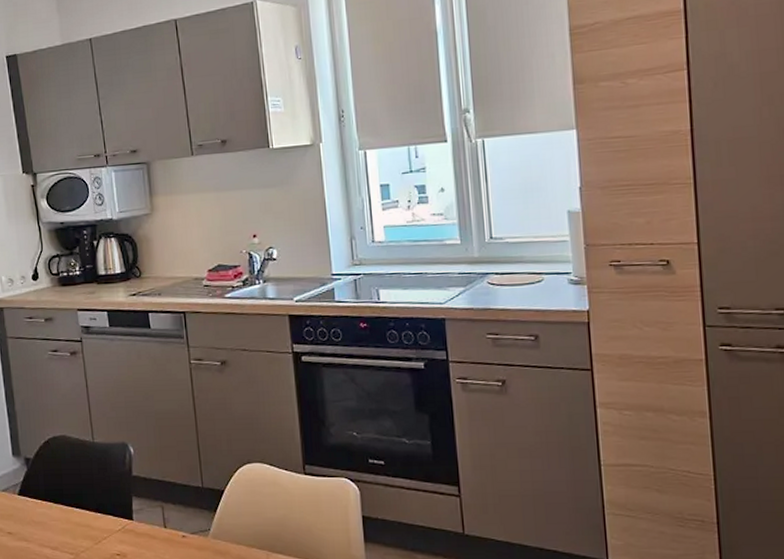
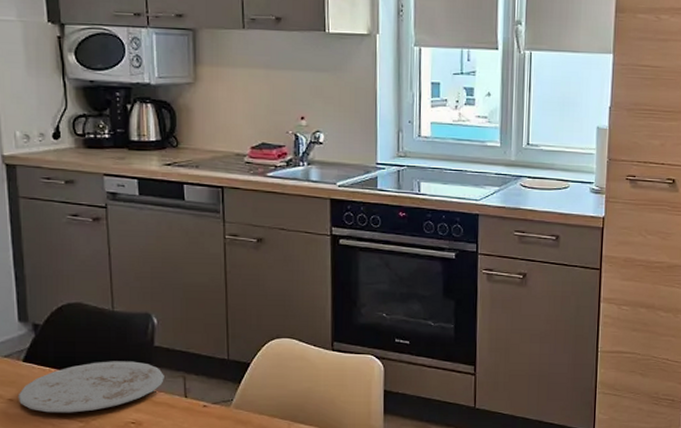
plate: none [15,492,144,545] -> present [18,361,164,413]

